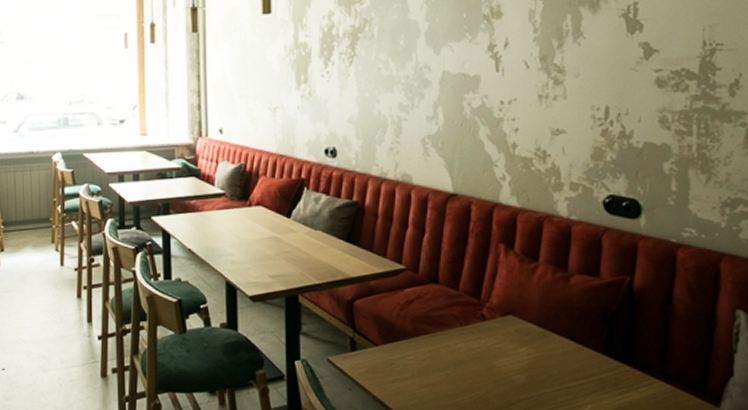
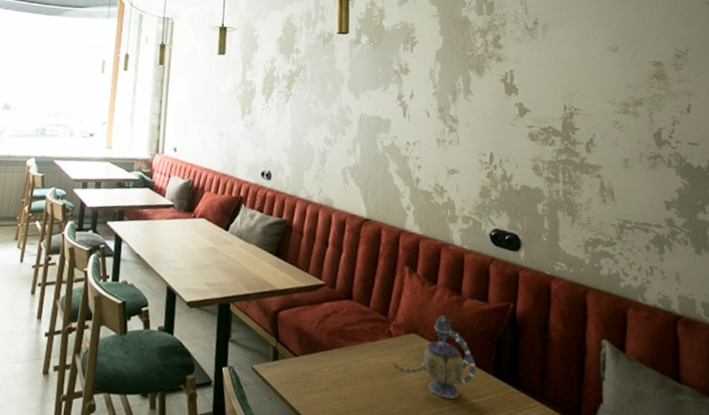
teapot: none [486,293,584,380] -> present [392,315,476,399]

